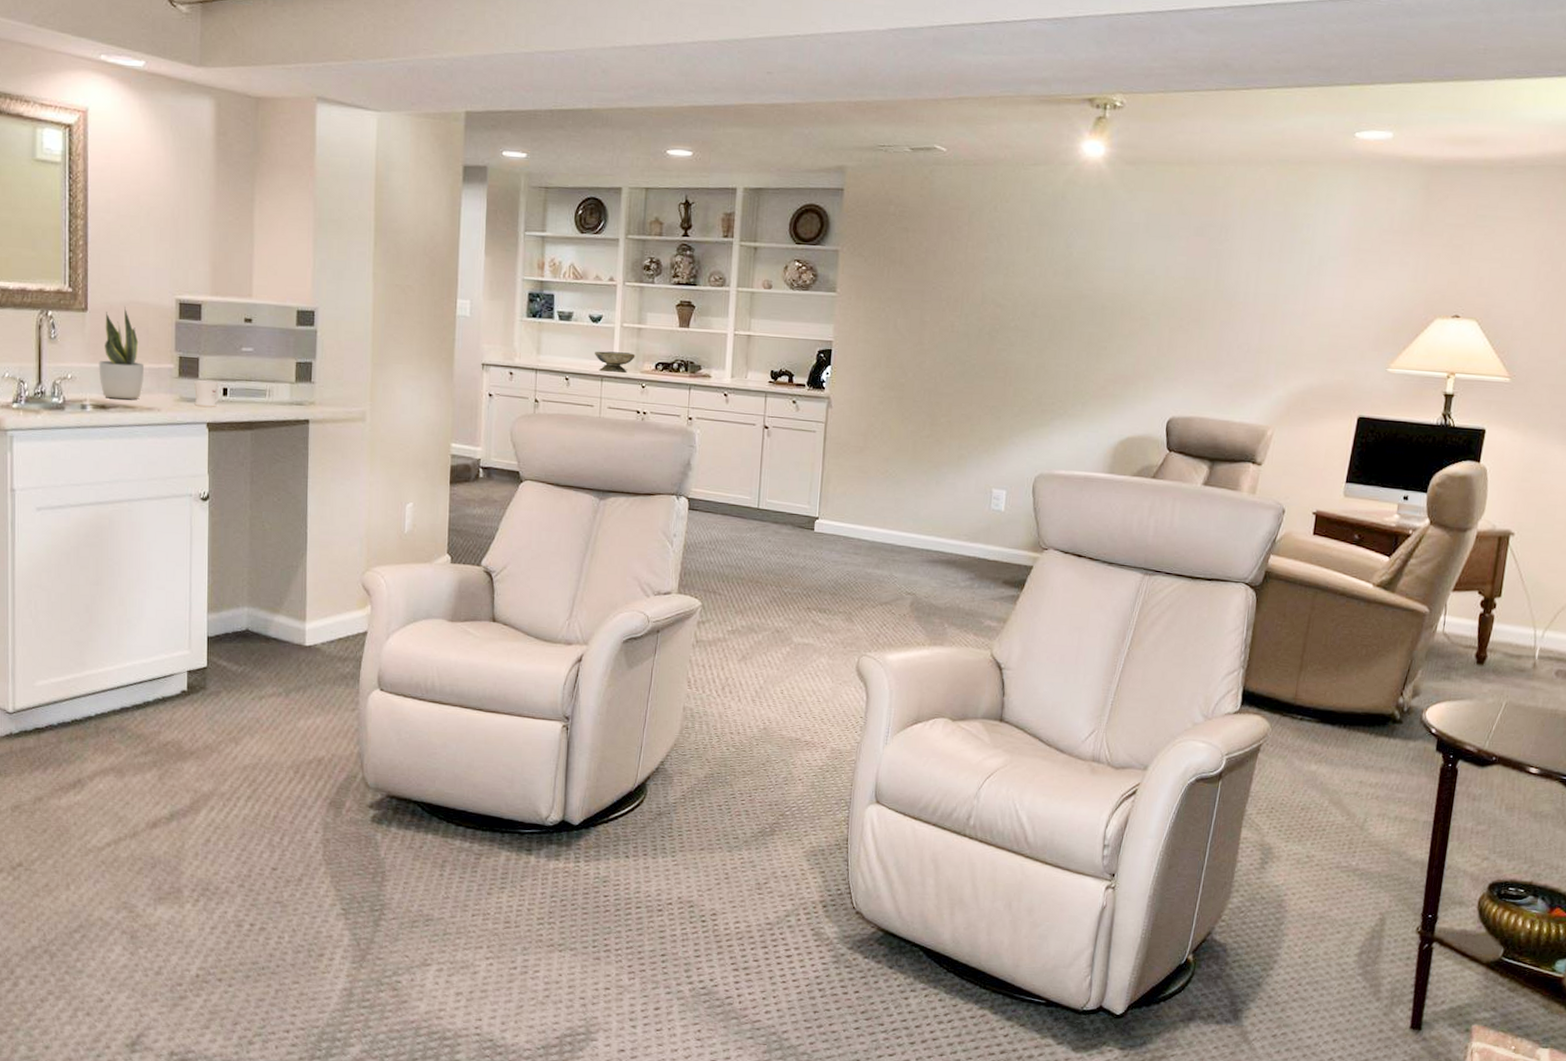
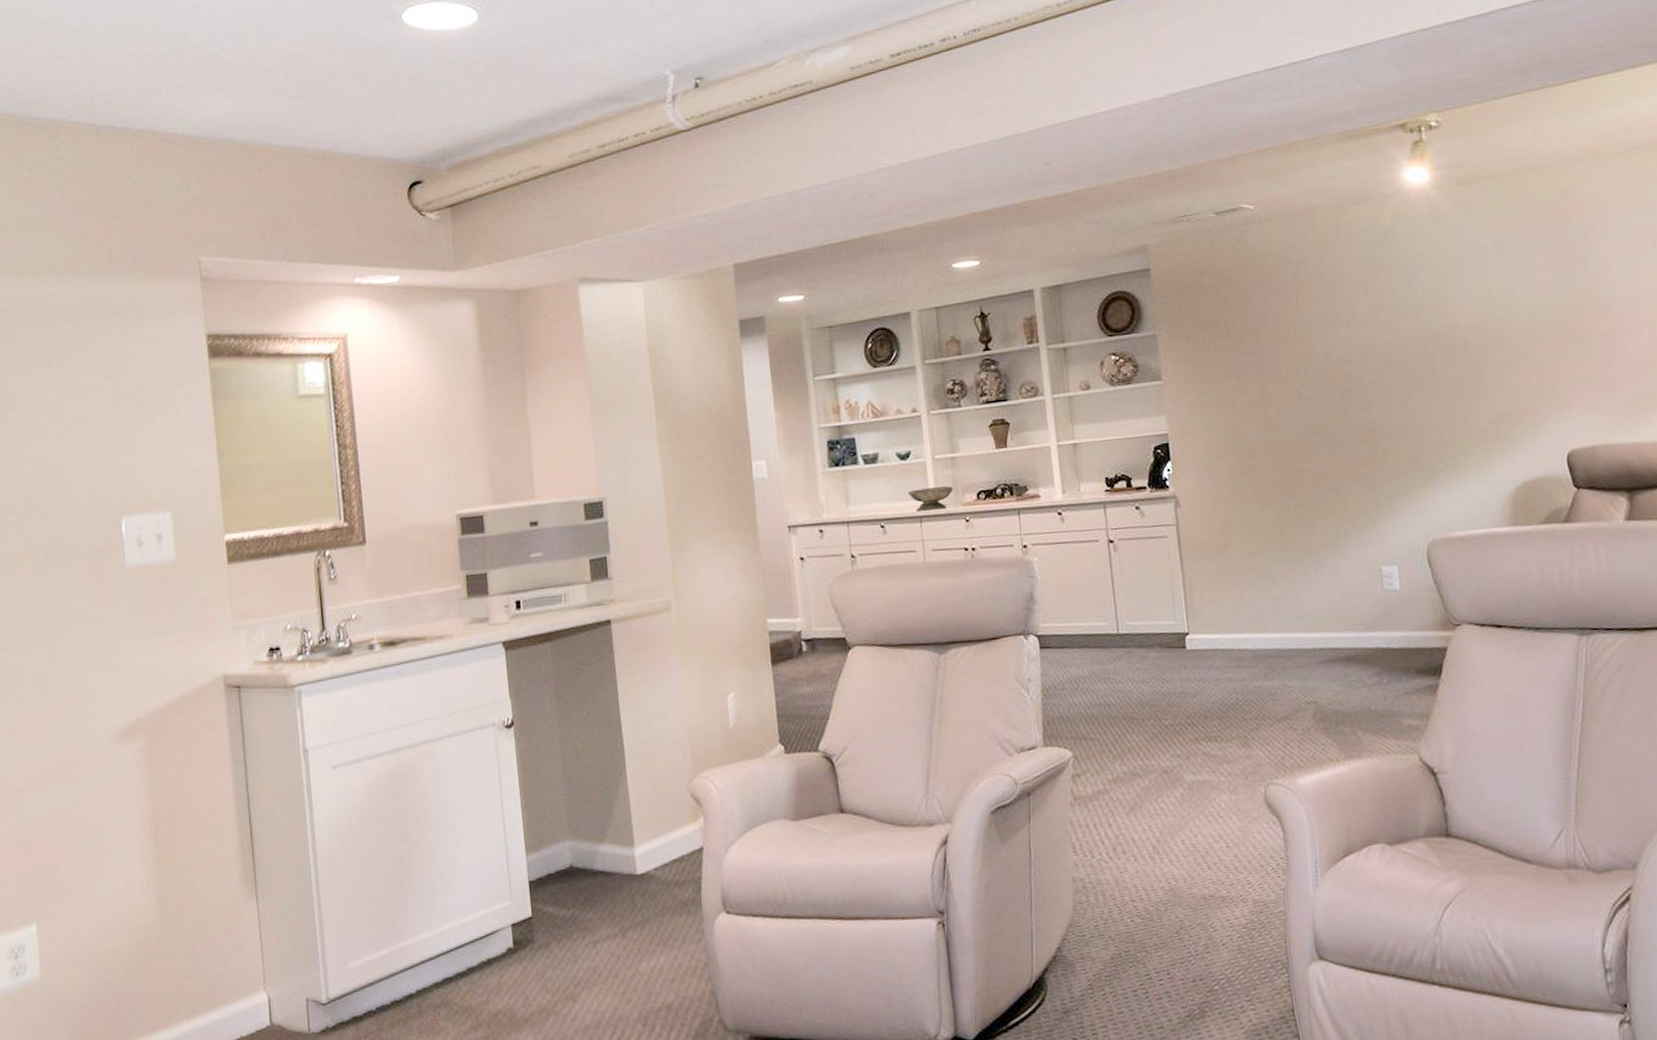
potted plant: present [99,307,144,400] -> none [382,532,431,634]

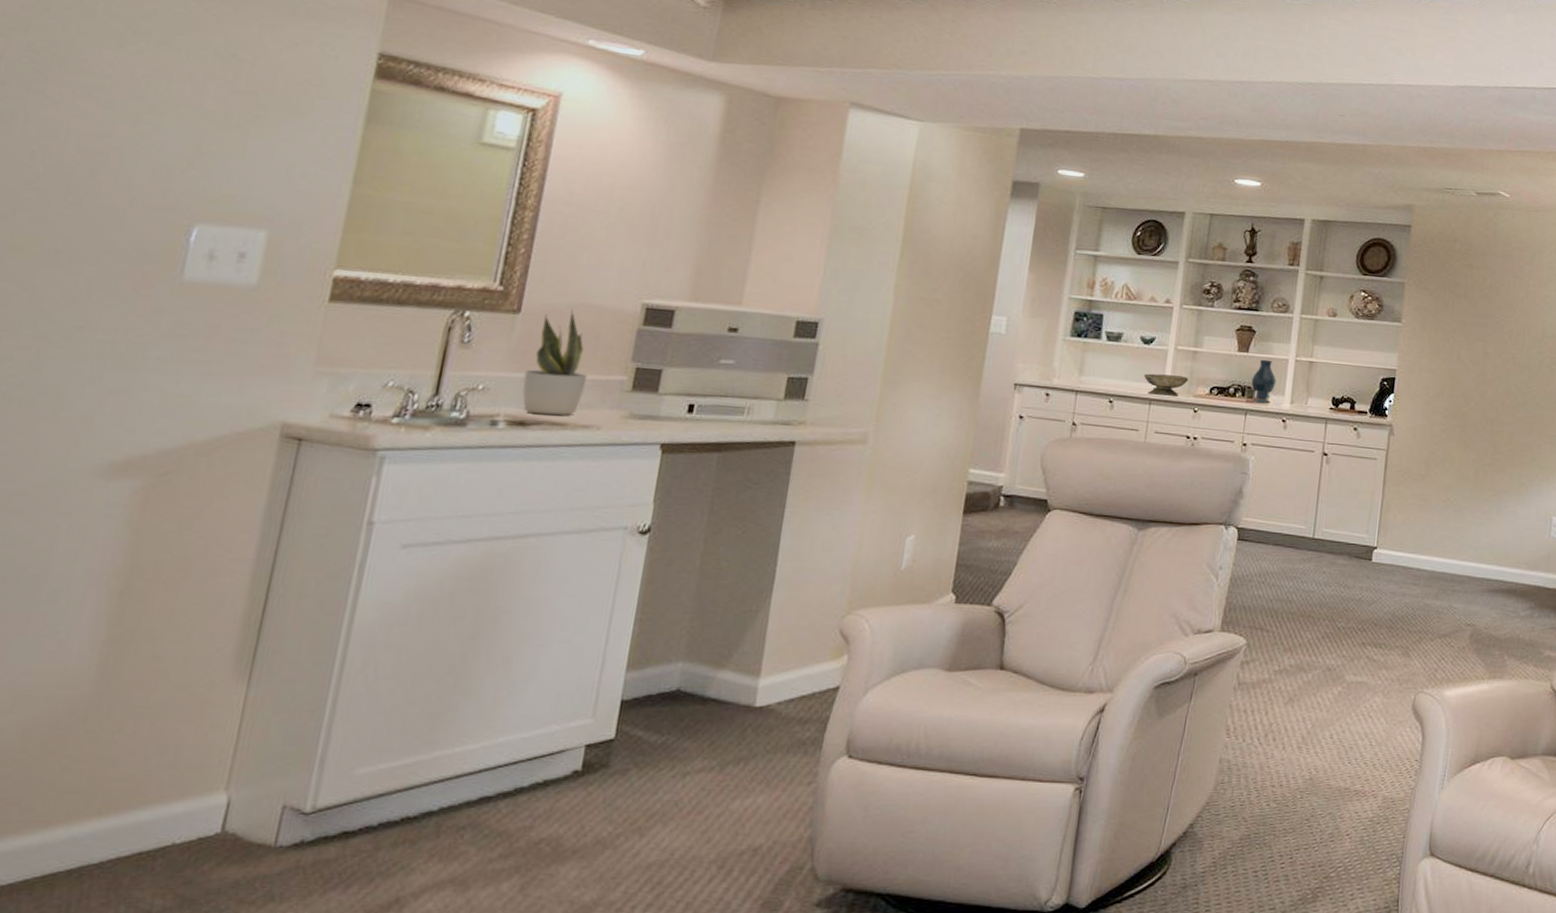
potted plant: none [382,532,431,634] -> present [522,310,586,416]
mug: present [483,594,512,627] -> none [647,393,683,427]
vase: none [1016,451,1043,500] -> present [1251,359,1277,404]

